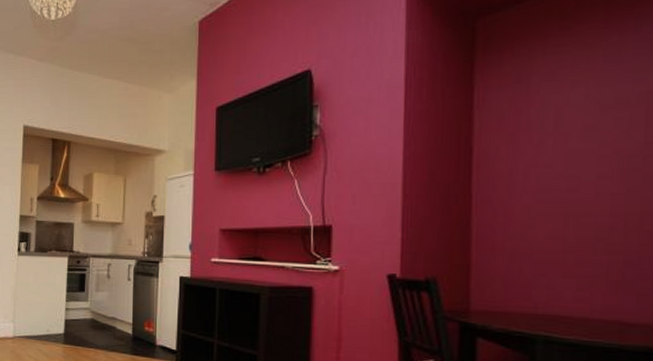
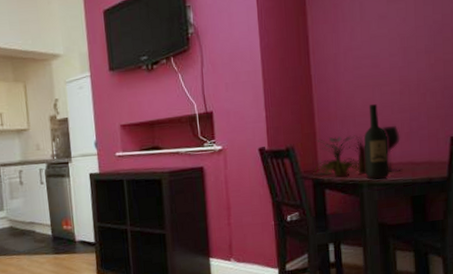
flower arrangement: none [463,273,545,327] -> present [314,135,367,177]
wine bottle: none [541,237,582,337] -> present [363,103,390,180]
wineglass: none [571,268,604,332] -> present [380,125,400,173]

